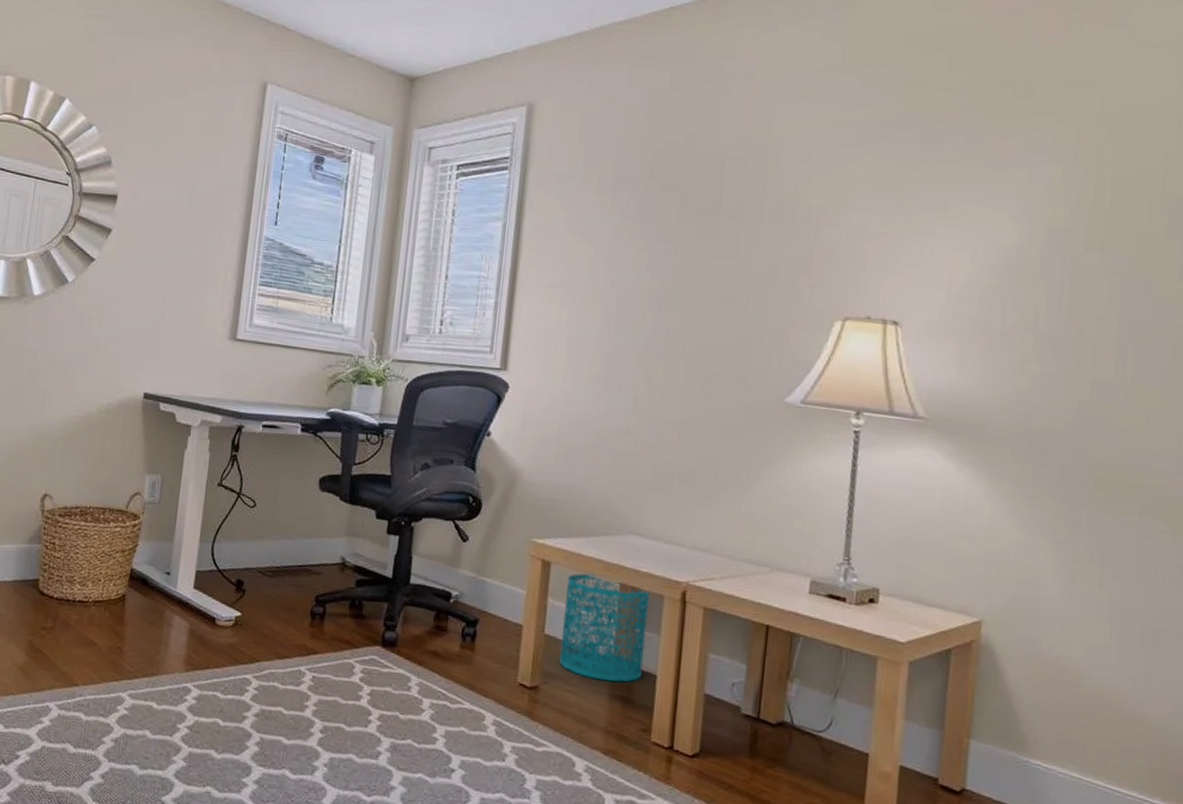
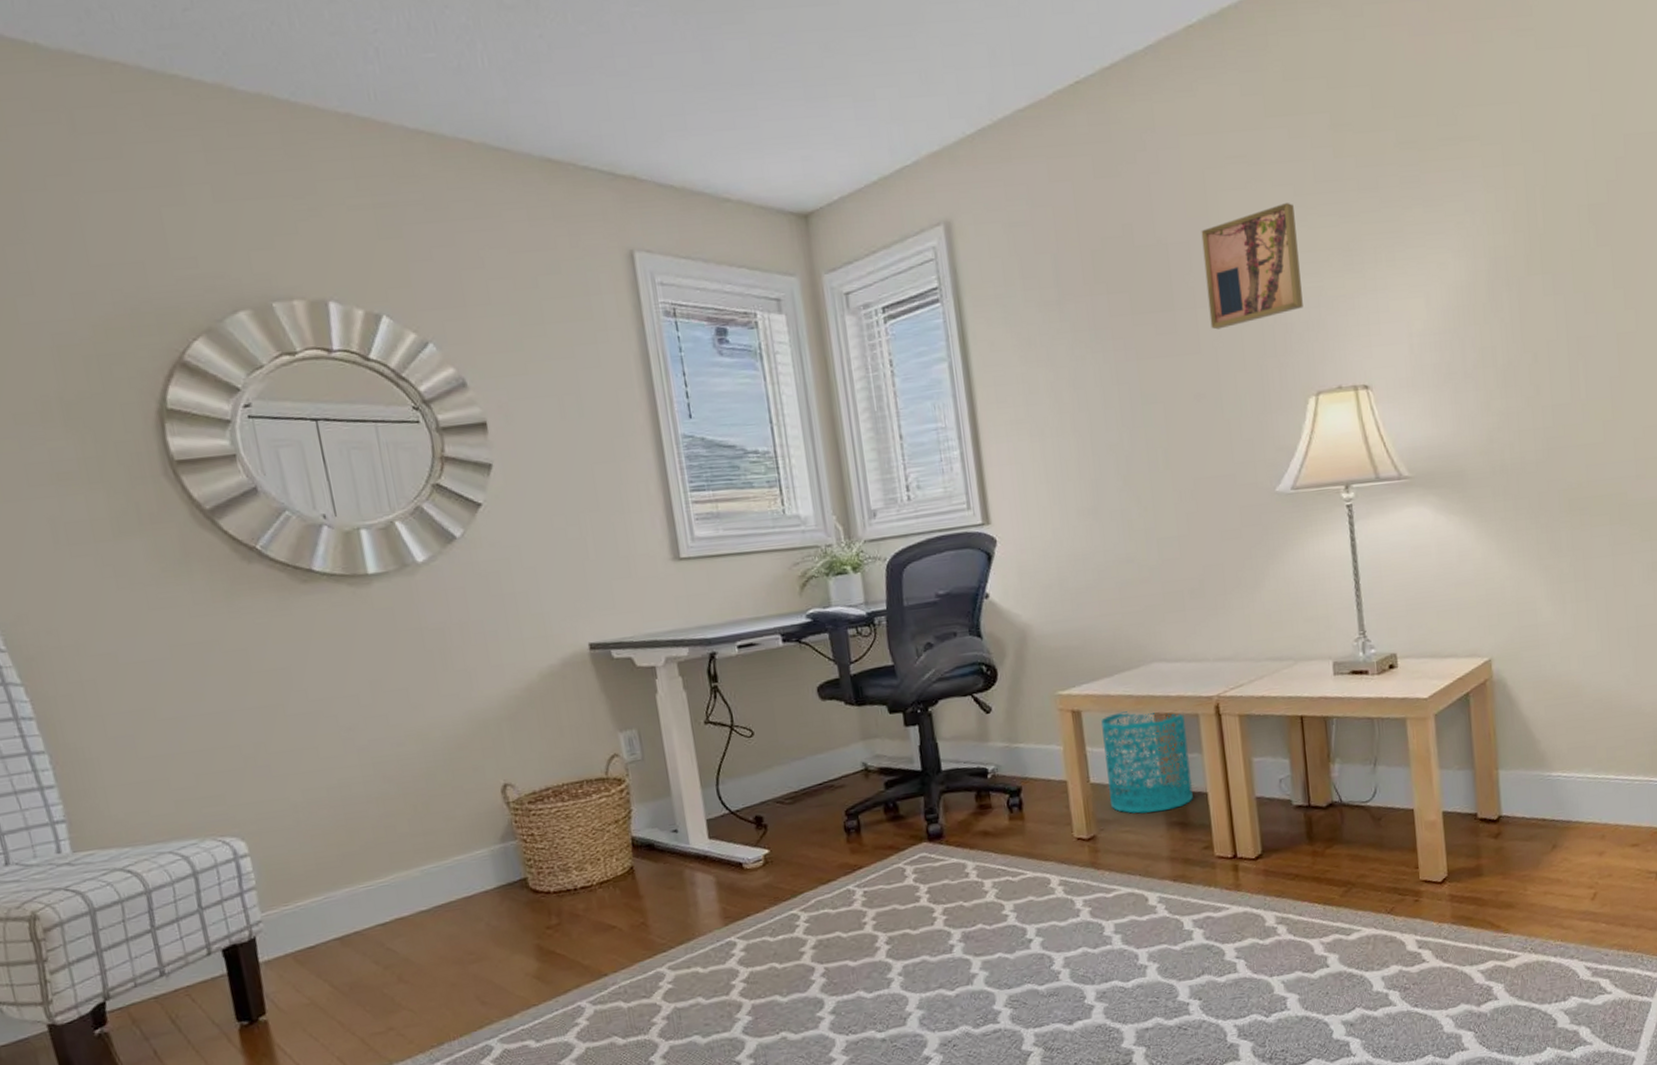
wall art: none [751,141,854,242] -> present [1201,203,1303,330]

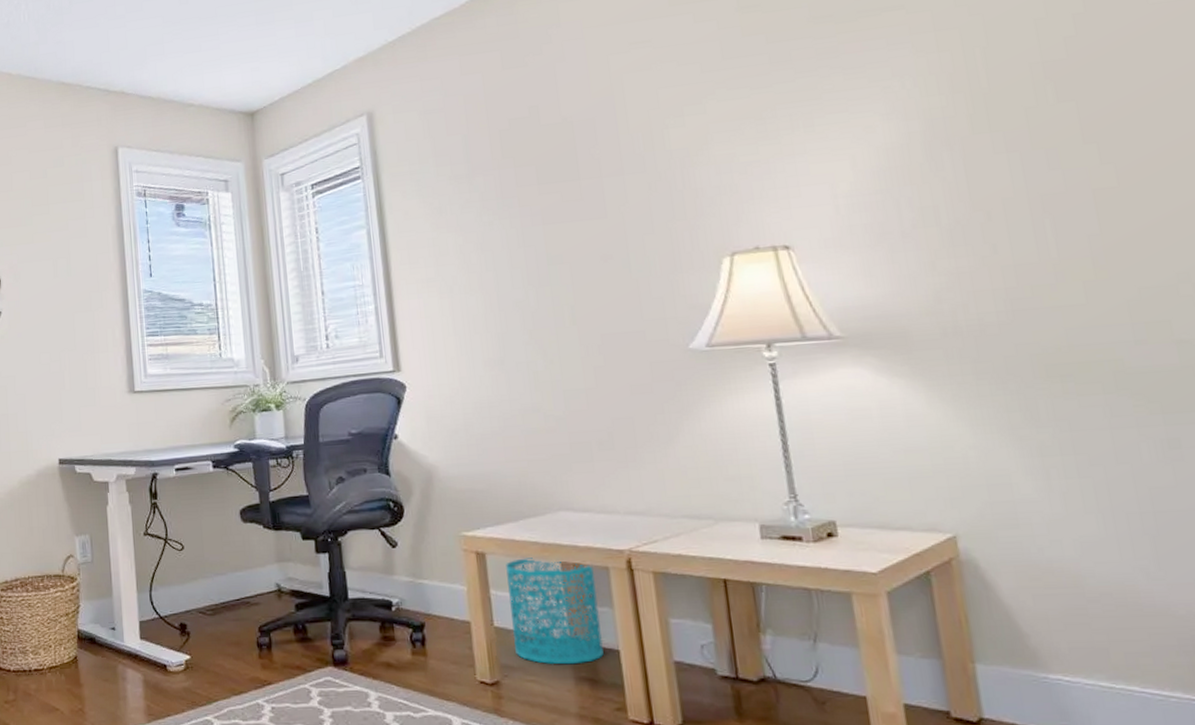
wall art: present [1201,203,1303,330] -> none [606,79,714,196]

